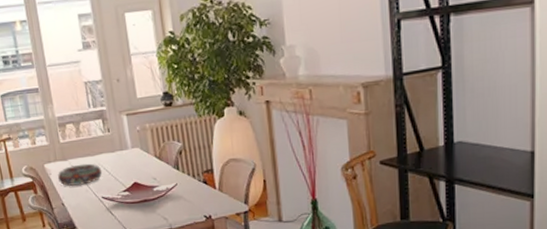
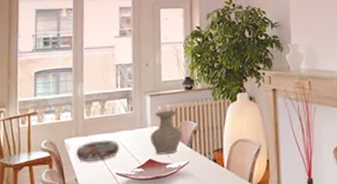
vase: none [132,130,167,178] -> present [150,110,182,155]

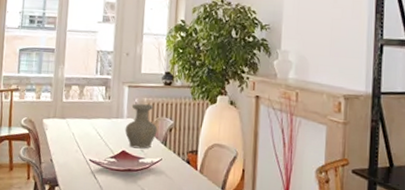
decorative bowl: present [76,139,120,161] -> none [53,124,95,145]

